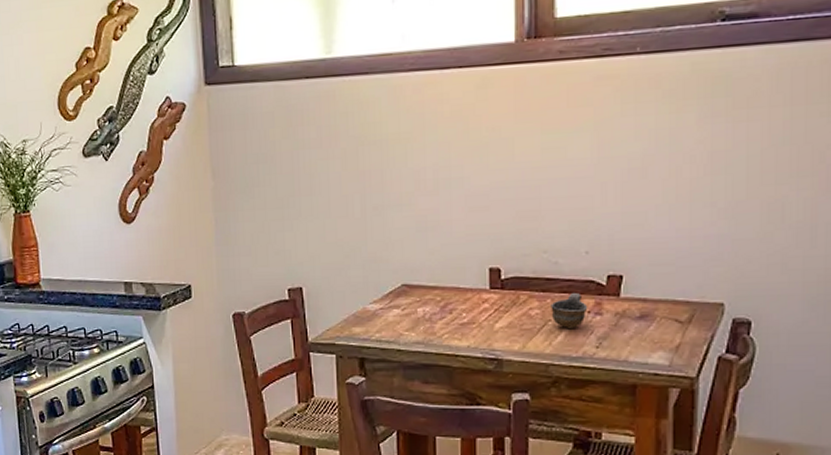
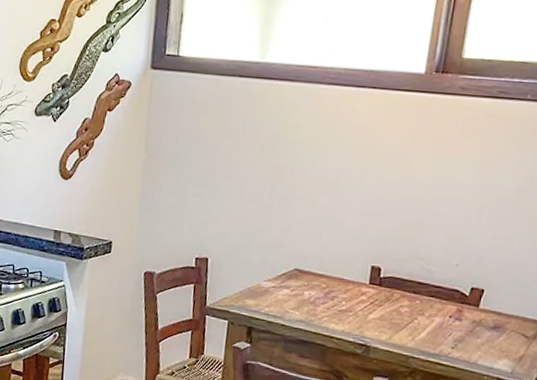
cup: present [551,292,588,328] -> none [418,297,451,329]

